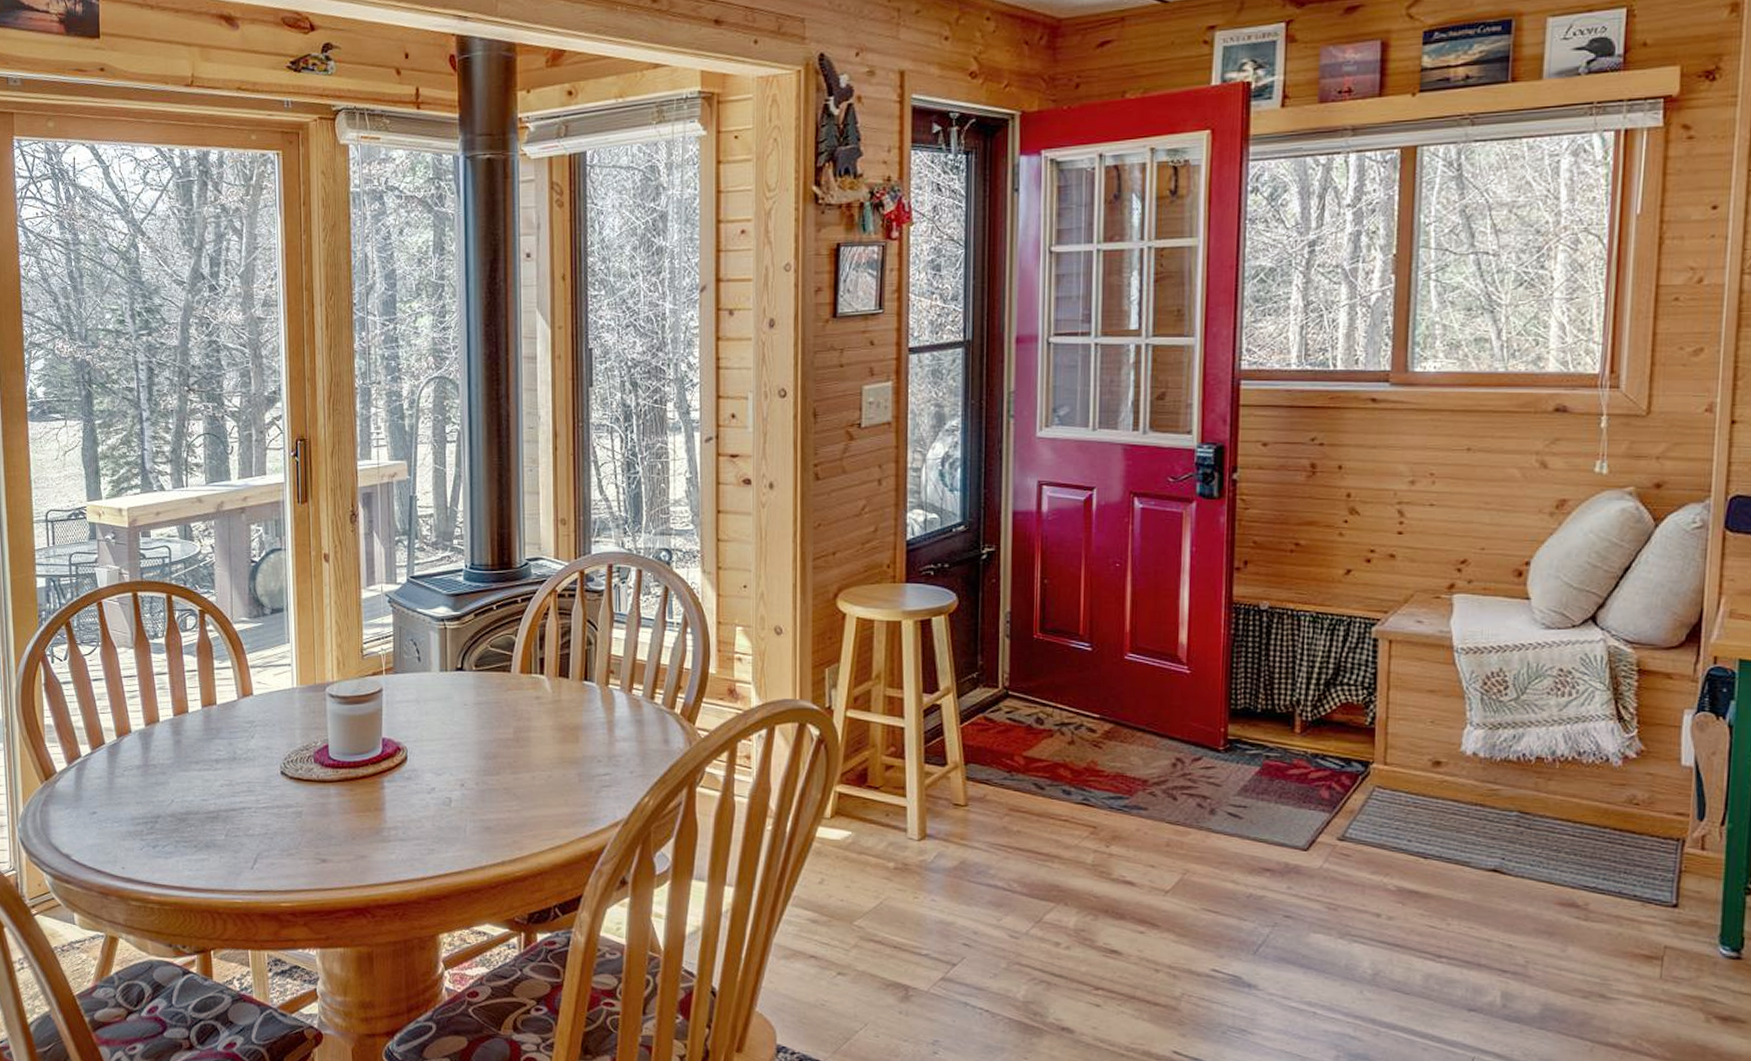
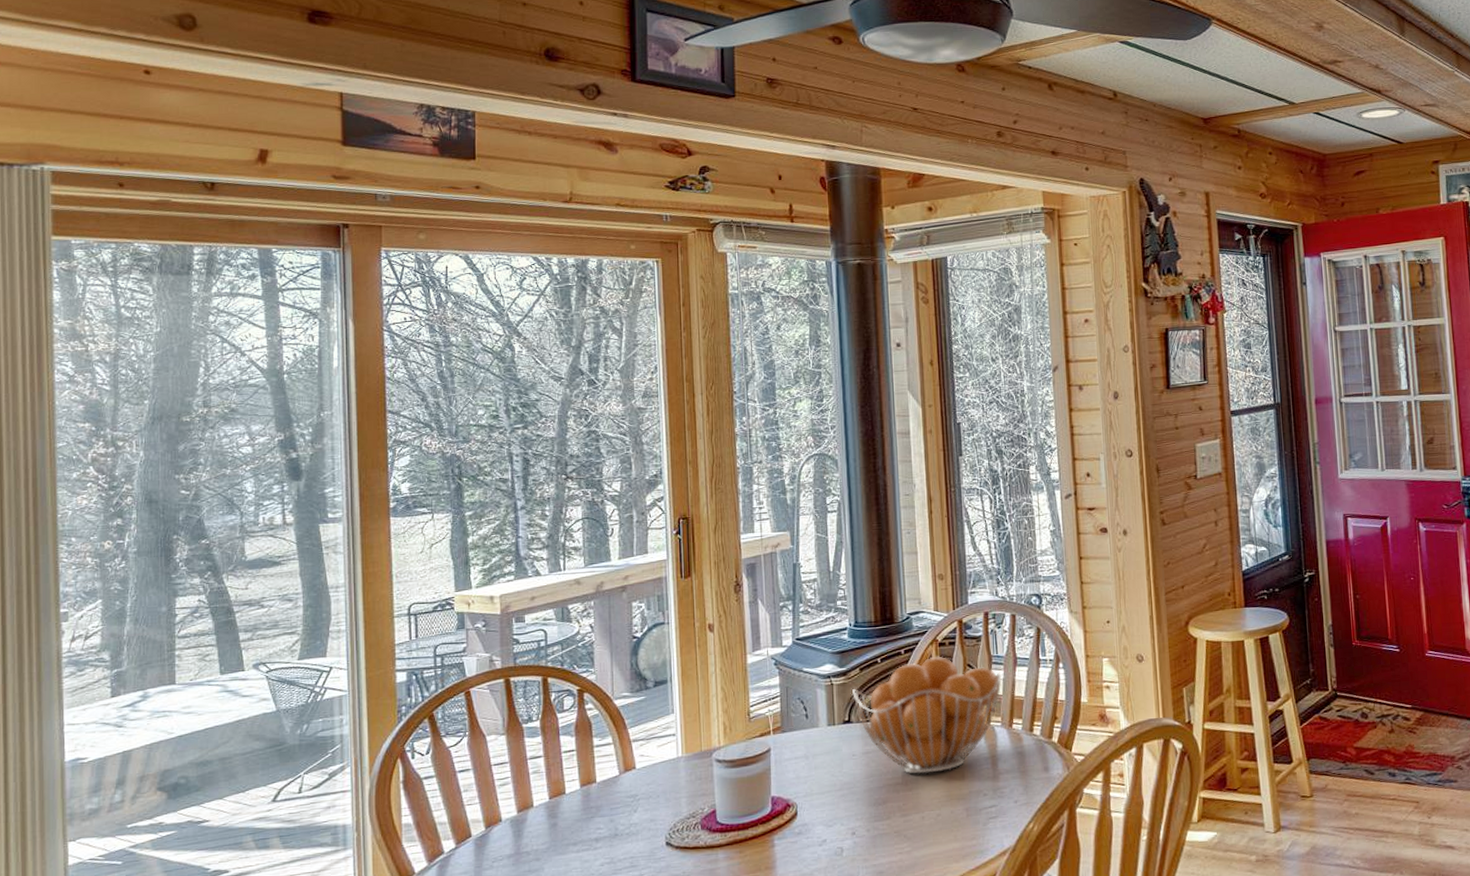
fruit basket: none [466,608,623,732] -> present [852,656,1002,774]

